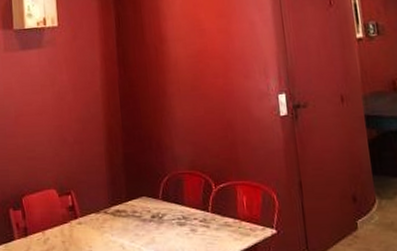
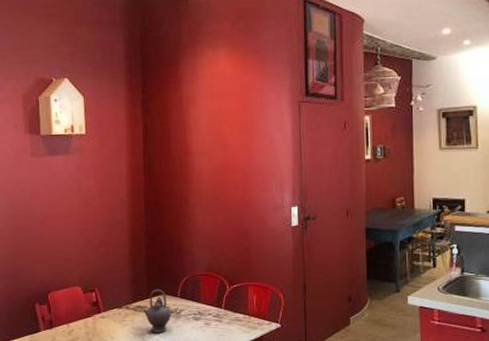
teapot: none [119,191,154,241] -> present [140,290,172,333]

